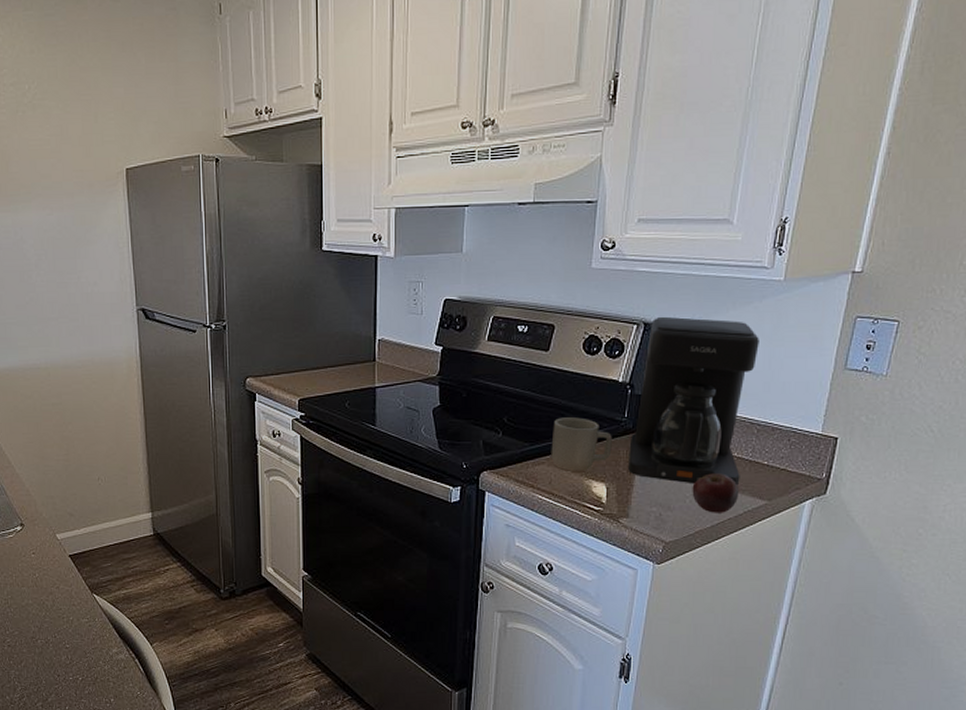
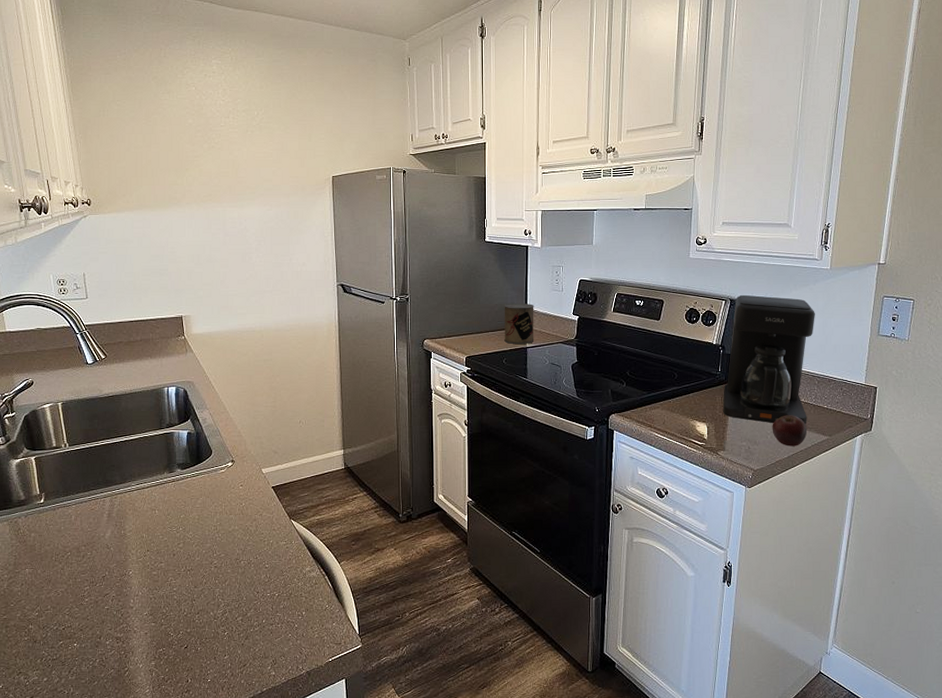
tin can: none [346,330,385,384] -> present [504,303,534,345]
mug: present [551,417,612,471] -> none [664,371,710,414]

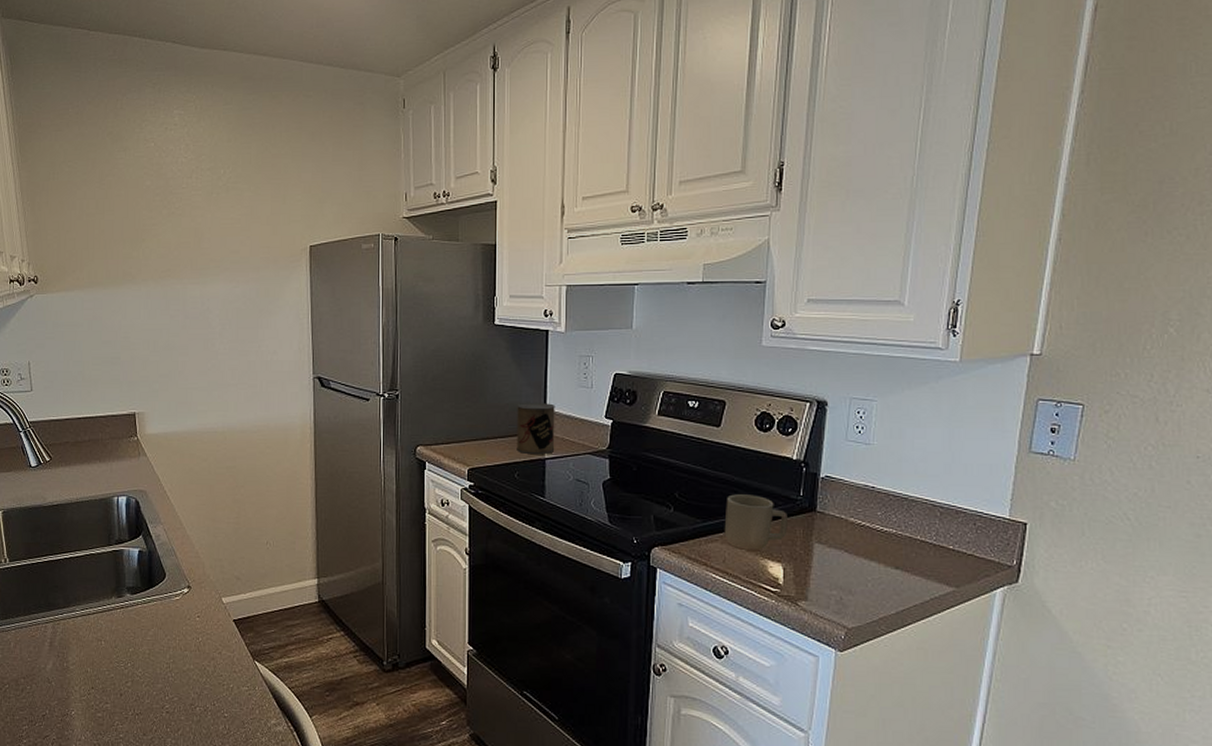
mug: none [664,371,710,414] -> present [724,494,788,550]
coffee maker: present [723,294,815,425] -> none [805,395,937,571]
fruit: present [772,415,808,446] -> none [874,556,925,599]

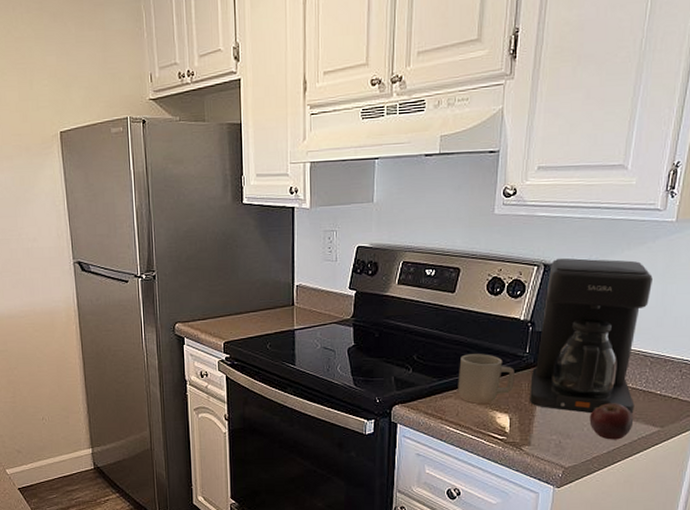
tin can: present [516,402,555,455] -> none [267,276,303,327]
coffee maker: none [805,395,937,571] -> present [530,257,653,414]
fruit: none [874,556,925,599] -> present [589,403,634,440]

